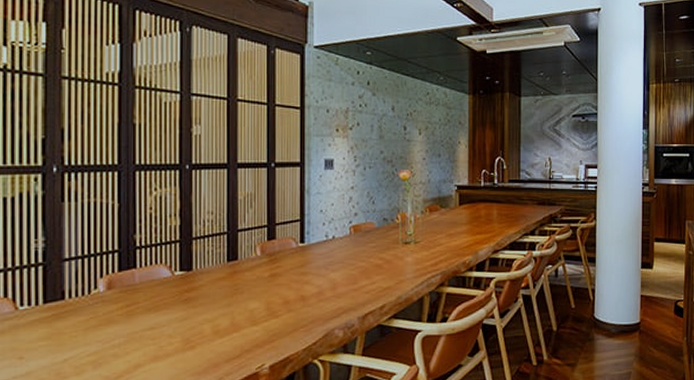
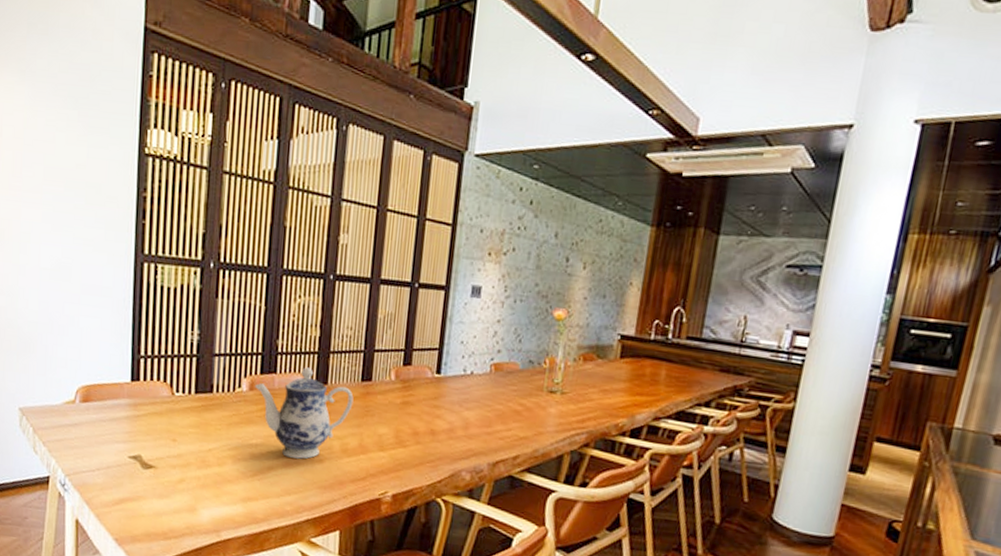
teapot: none [112,257,221,351] -> present [254,367,354,459]

